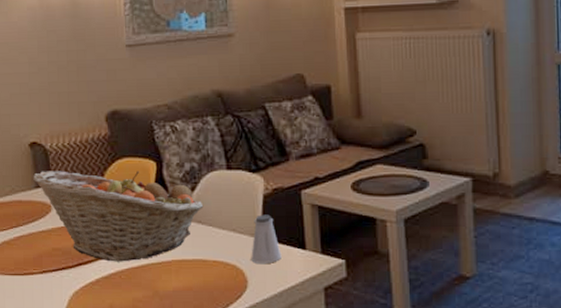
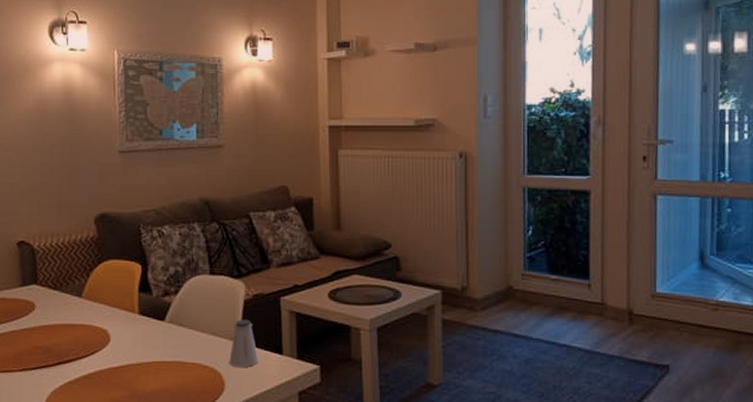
fruit basket: present [33,171,204,262] -> none [19,270,186,362]

